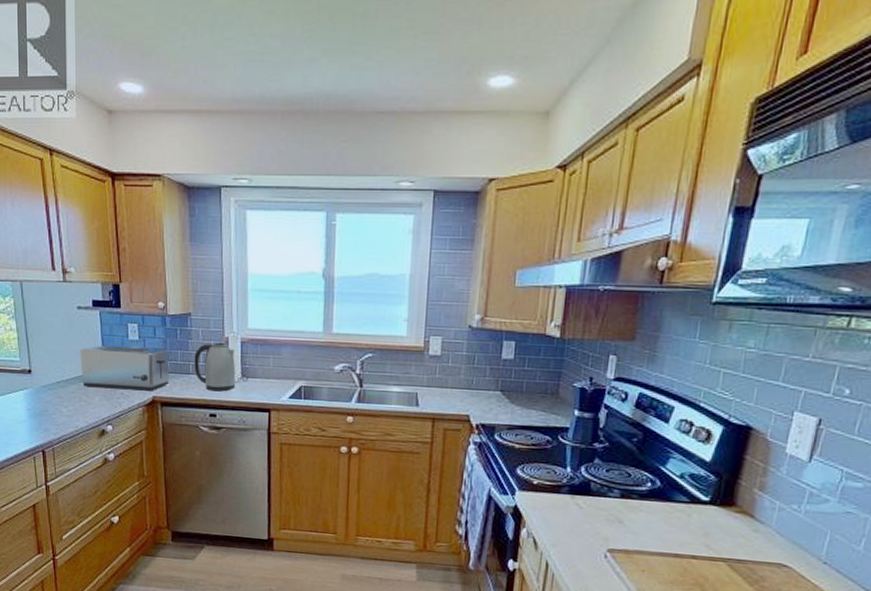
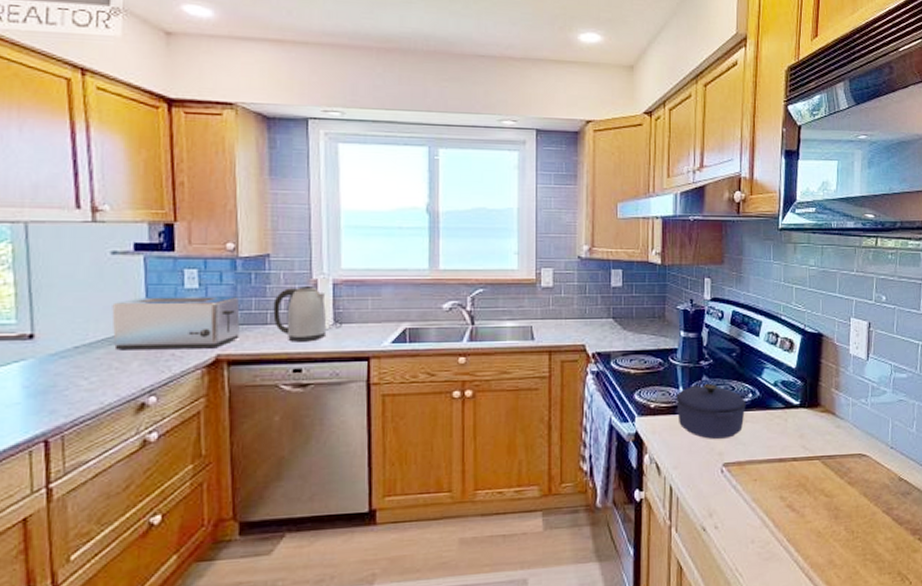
cooking pot: none [562,466,643,526] -> present [676,383,746,440]

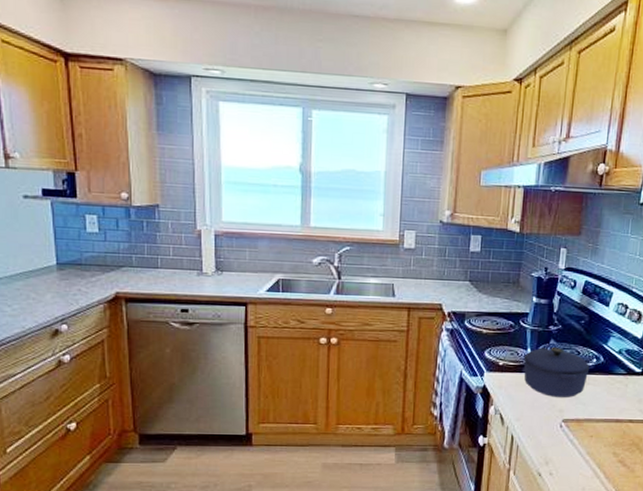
toaster: present [112,296,240,351] -> none [27,238,135,287]
kettle: present [273,285,327,342] -> none [163,235,210,286]

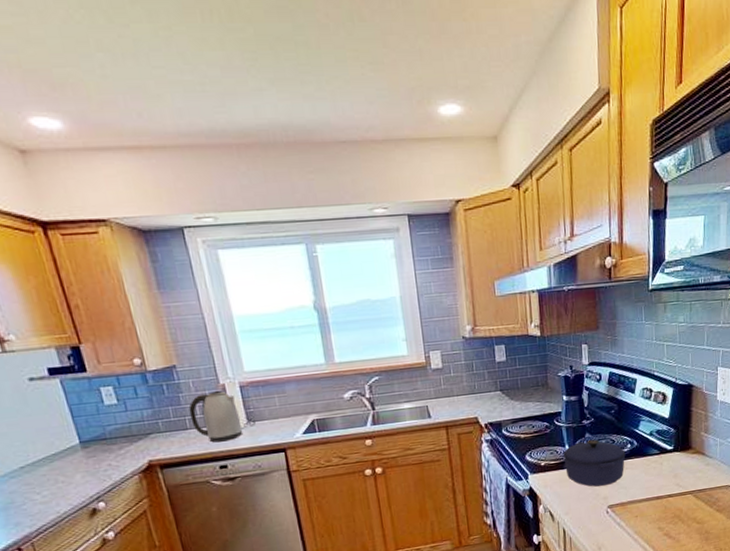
kettle: none [163,235,210,286] -> present [188,390,244,443]

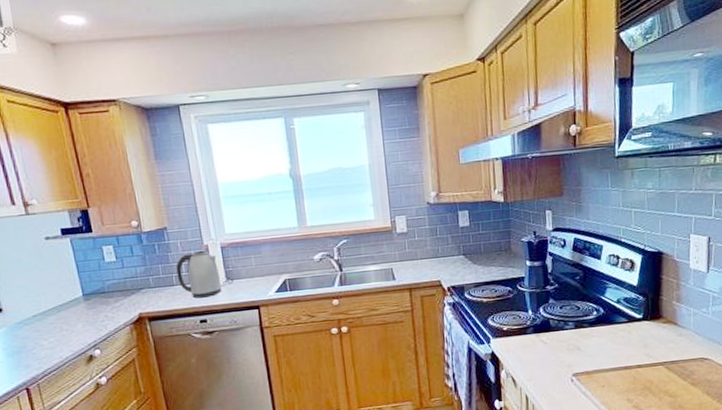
cooking pot: present [563,439,626,488] -> none [526,305,592,355]

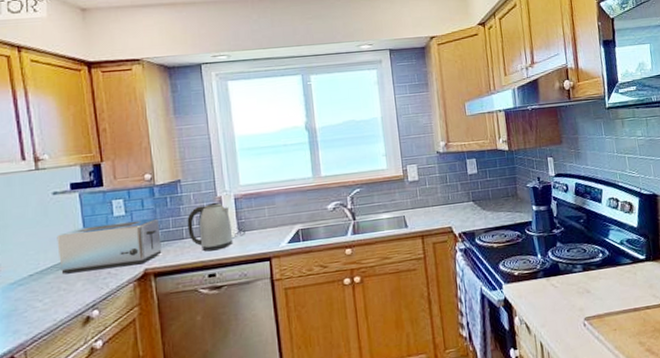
toaster: none [54,265,154,316] -> present [57,218,162,275]

